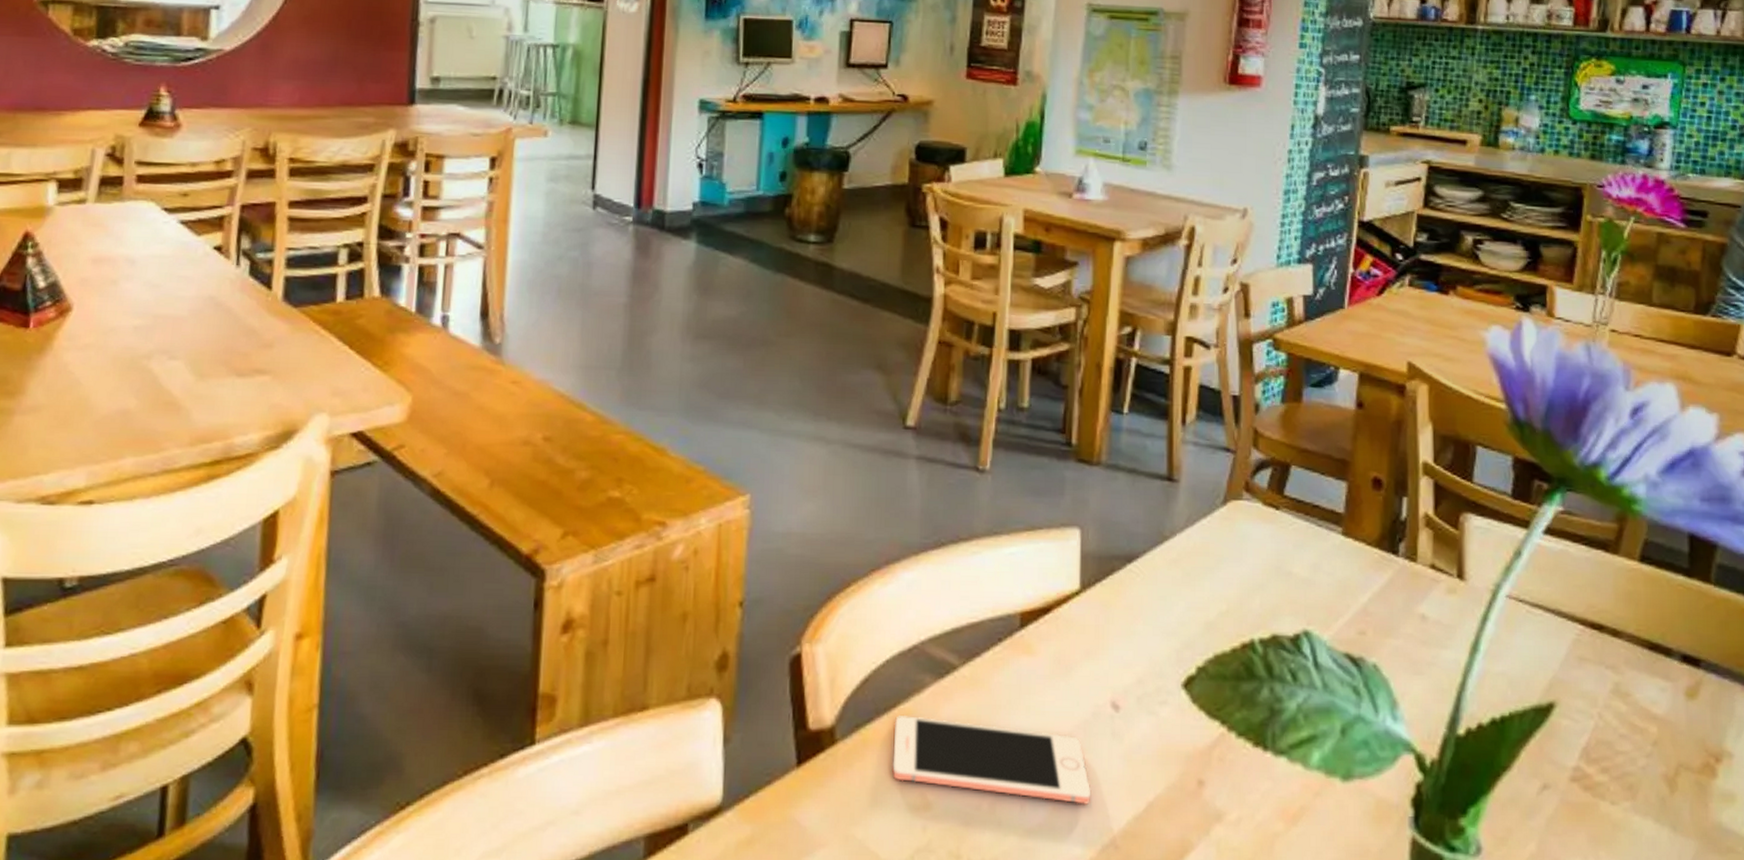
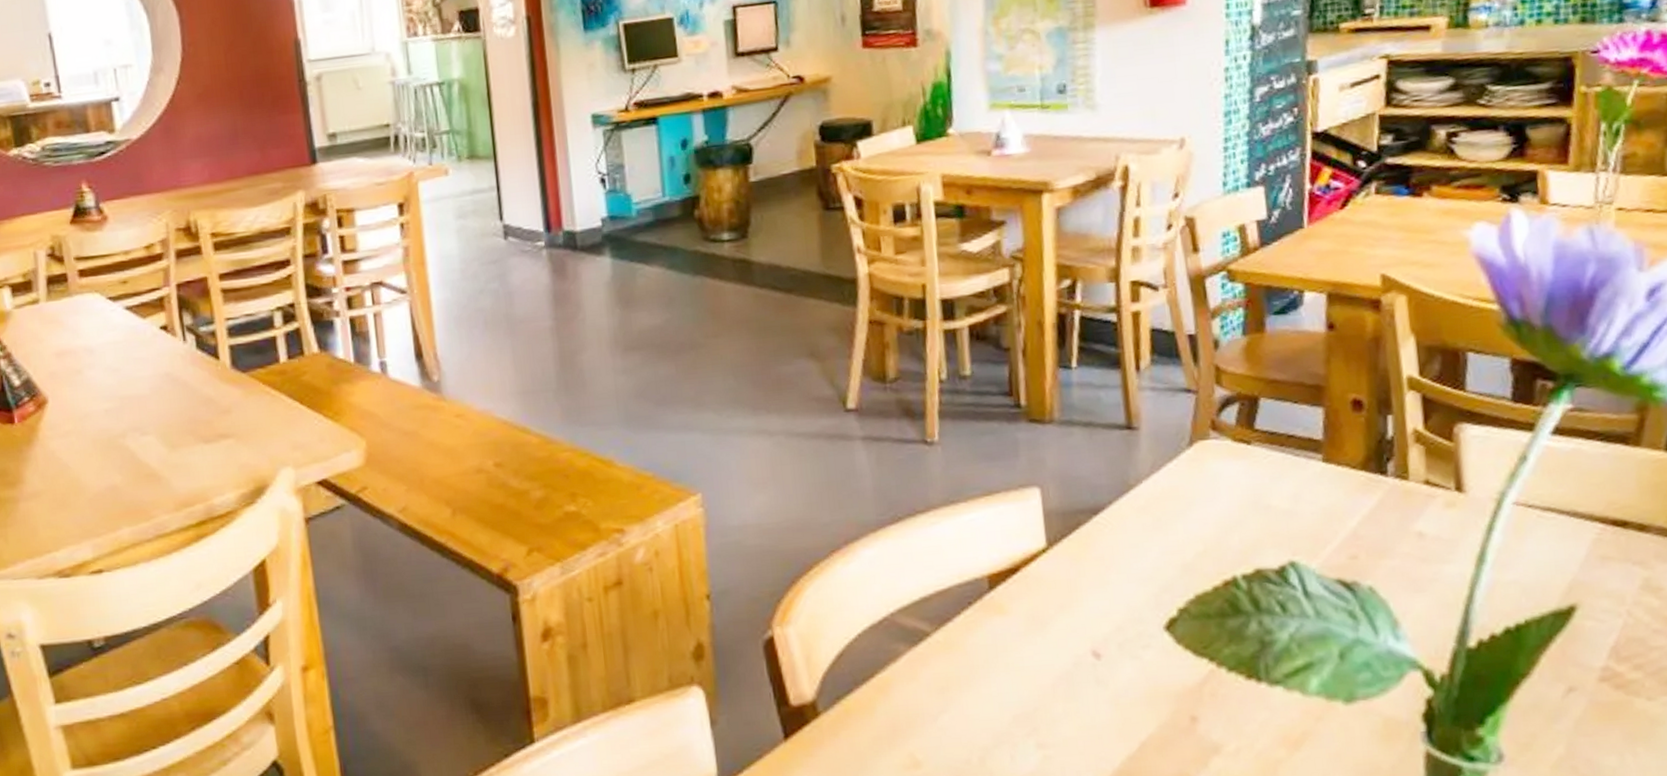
cell phone: present [892,716,1091,805] -> none [875,683,1081,750]

